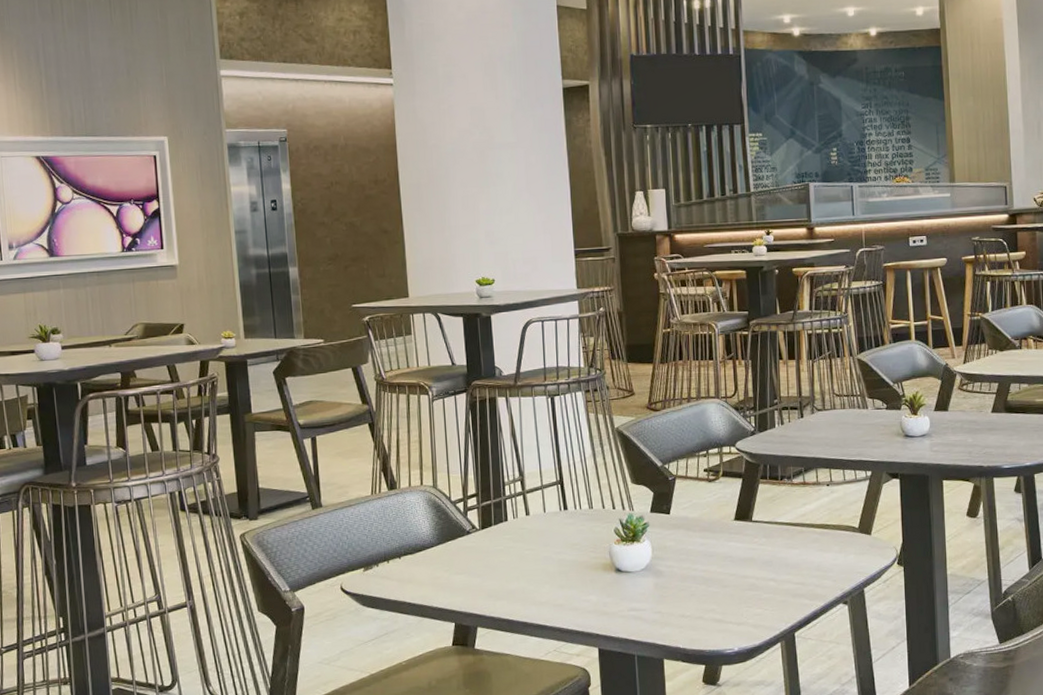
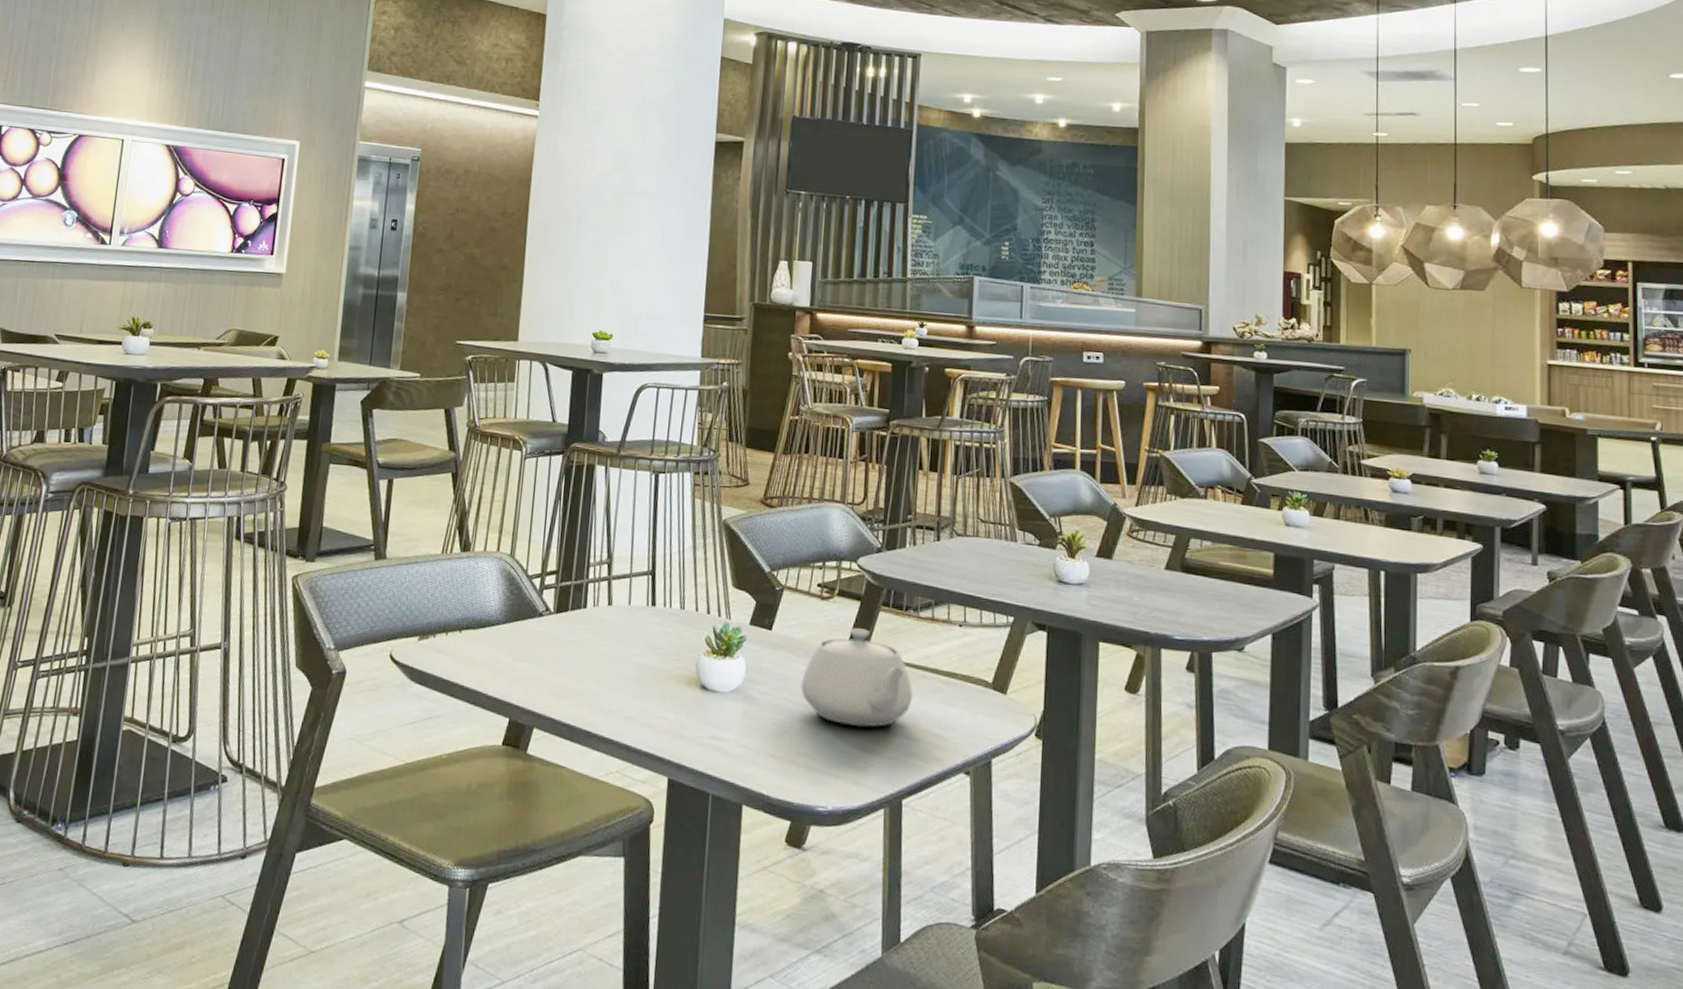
teapot: none [700,500,795,581] -> present [801,628,913,727]

